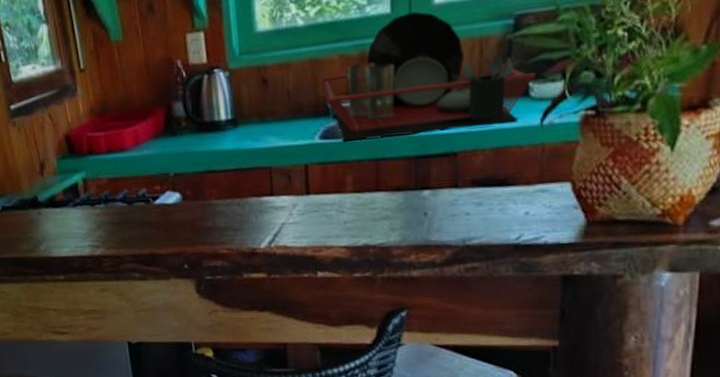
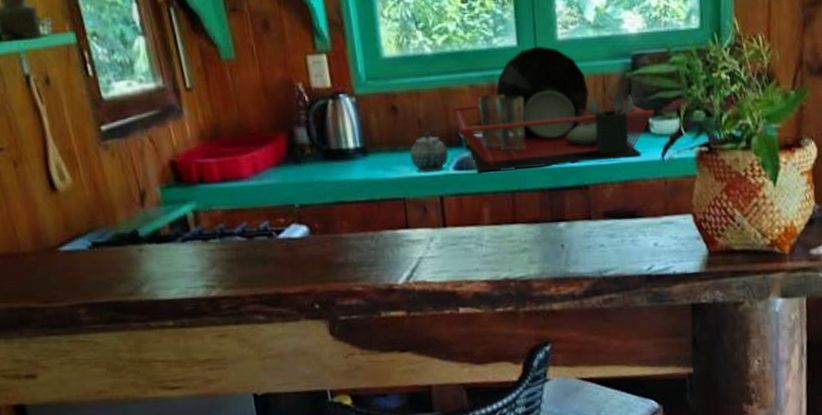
teapot: none [278,103,316,142] -> present [410,132,450,172]

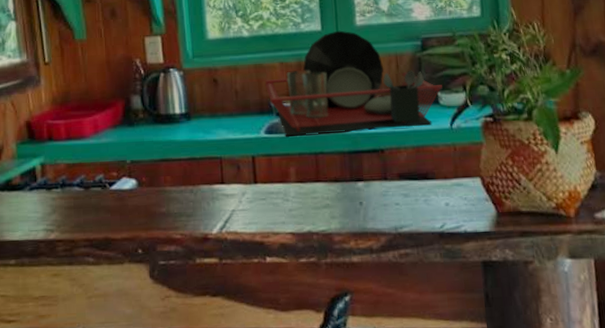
teapot: present [410,132,450,172] -> none [227,101,261,135]

